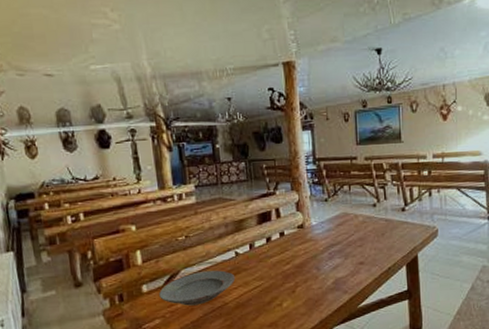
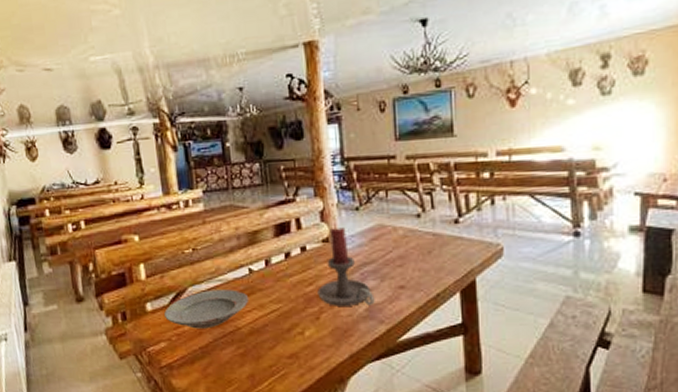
candle holder: none [293,215,340,281] -> present [317,227,375,306]

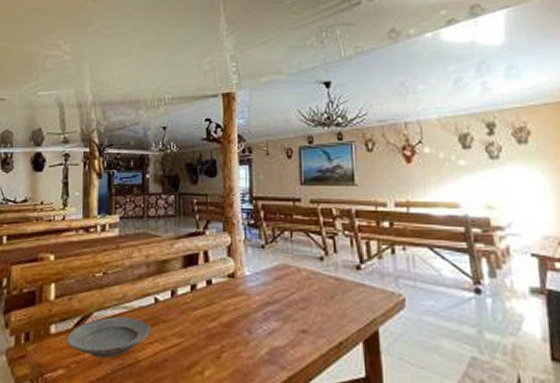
candle holder: present [317,227,375,306] -> none [220,264,277,349]

